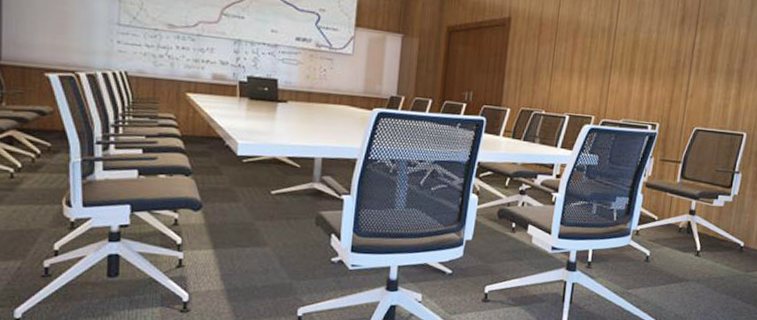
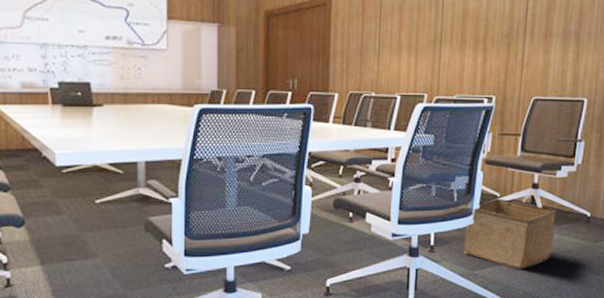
storage bin: none [620,221,711,292] -> present [464,198,557,269]

